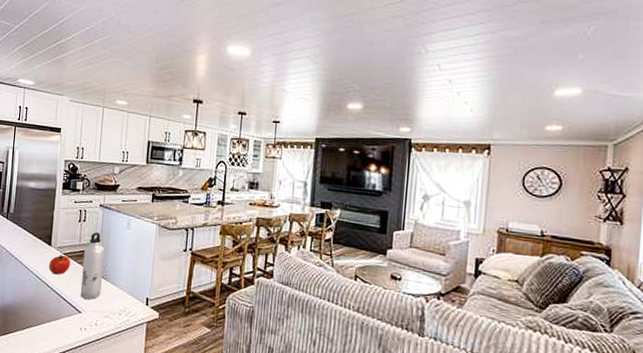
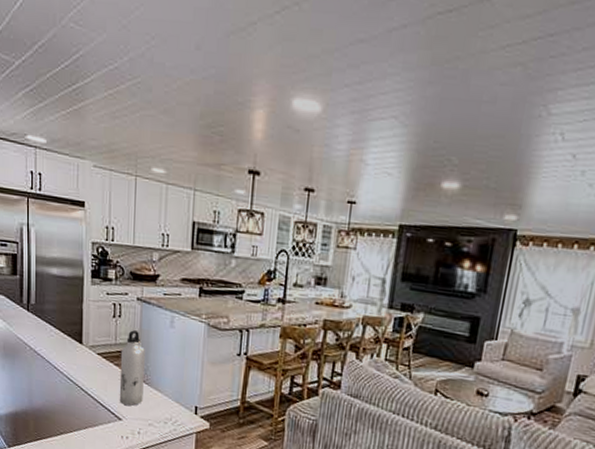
fruit: present [49,254,71,275] -> none [81,354,107,377]

